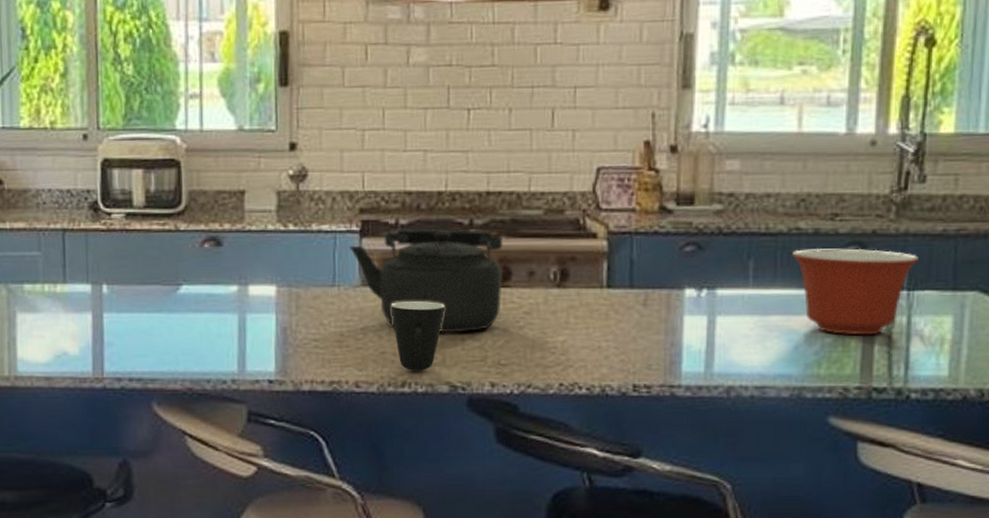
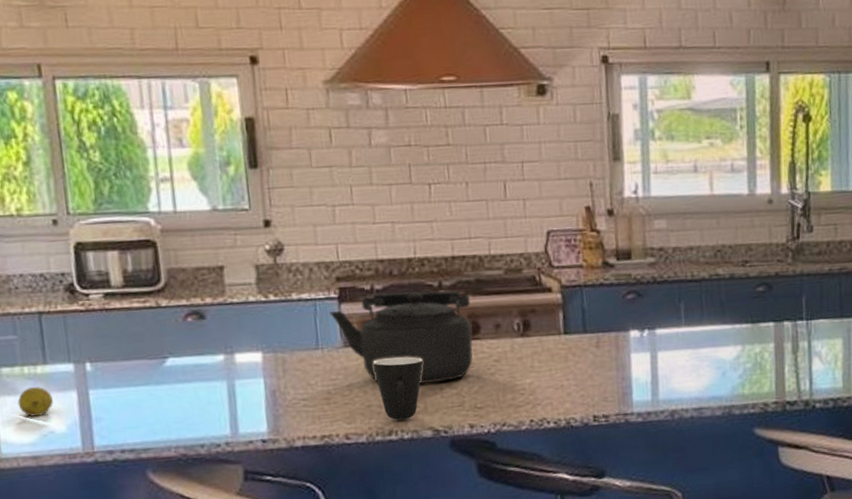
fruit: none [36,306,69,336] -> present [17,387,53,417]
mixing bowl: present [791,248,920,336] -> none [713,288,813,360]

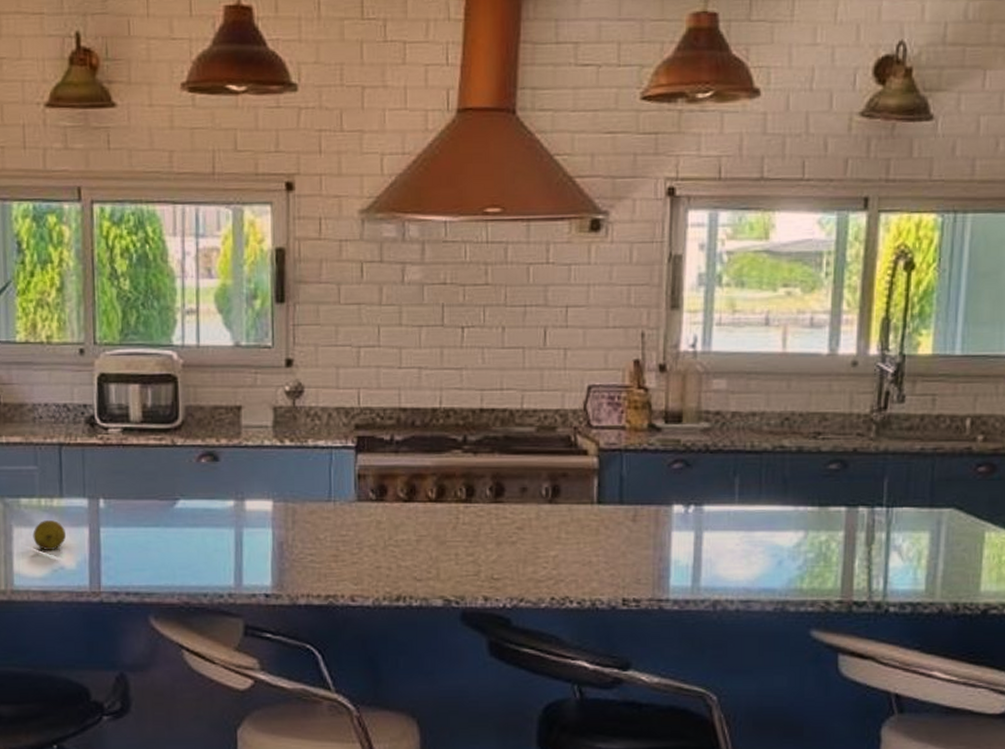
kettle: present [328,291,473,383] -> none [344,444,496,548]
mug: present [372,356,423,420] -> none [386,516,439,586]

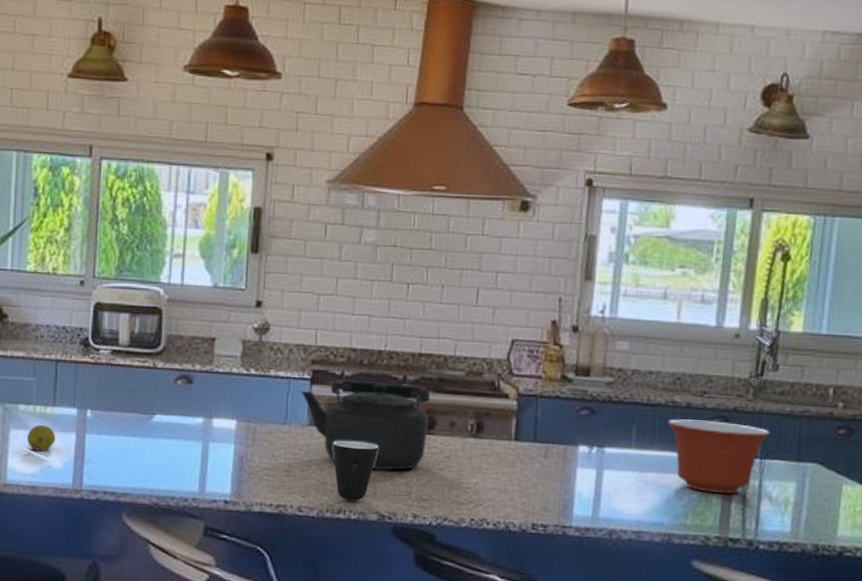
kettle: none [344,444,496,548] -> present [300,379,431,471]
mug: none [386,516,439,586] -> present [332,440,378,501]
mixing bowl: none [775,466,898,551] -> present [667,419,771,495]

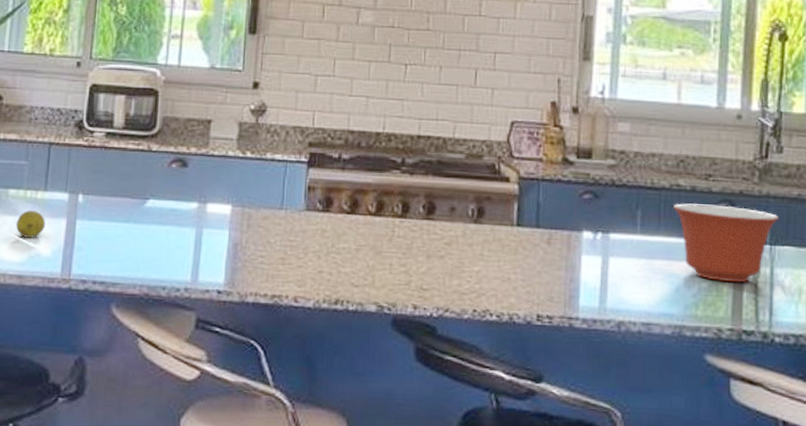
kettle: present [300,379,431,471] -> none [297,162,430,258]
mug: present [332,440,378,501] -> none [329,226,377,291]

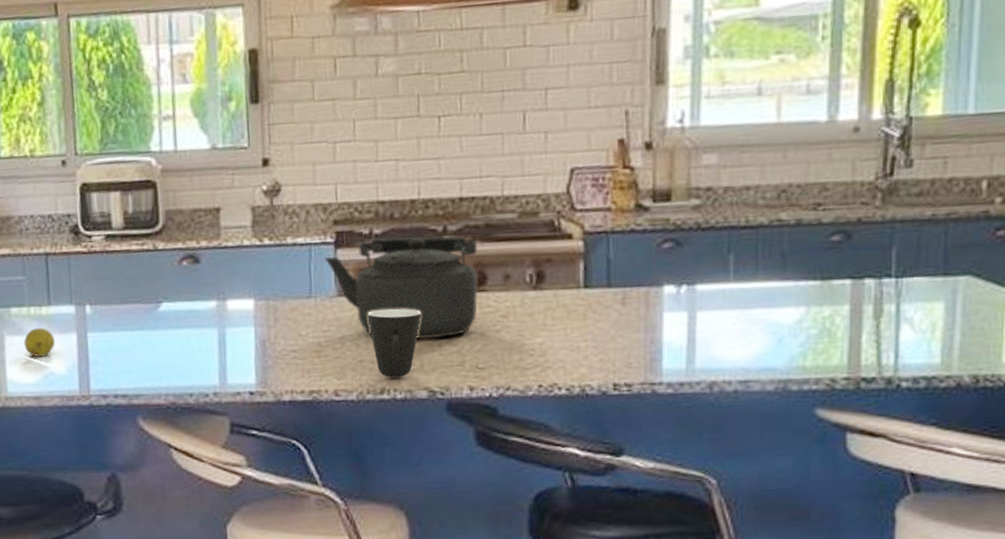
kettle: none [297,162,430,258] -> present [323,236,479,339]
mug: none [329,226,377,291] -> present [367,308,421,378]
mixing bowl: present [672,203,779,283] -> none [773,237,908,326]

